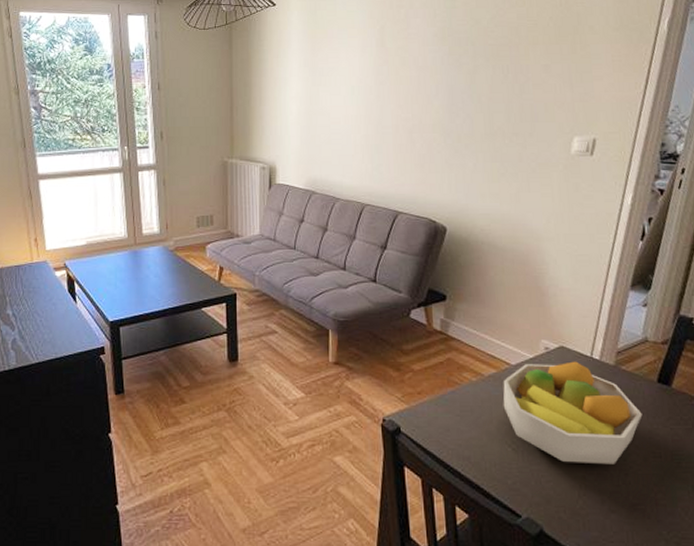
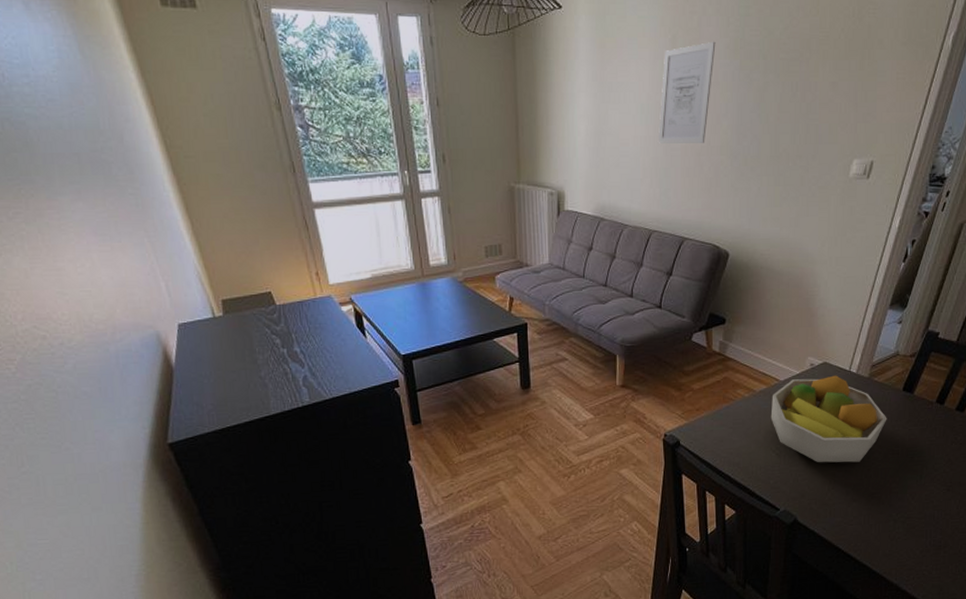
wall art: none [368,30,424,122] -> present [658,41,716,144]

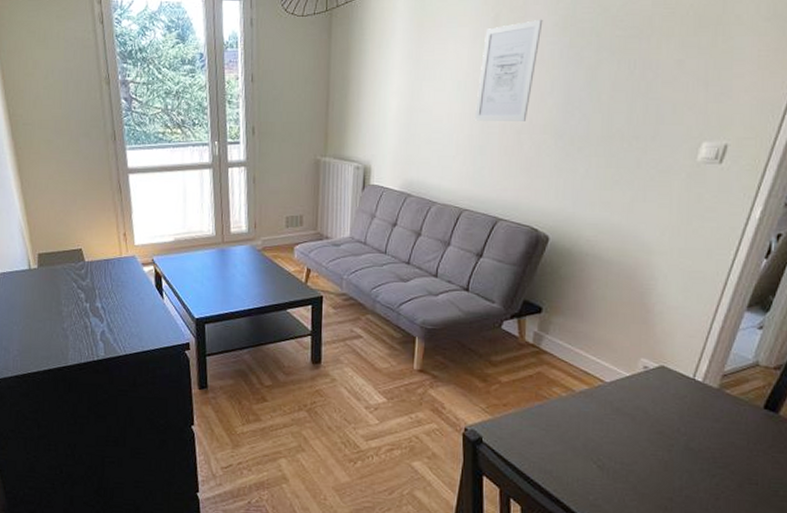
fruit bowl: present [770,375,887,463] -> none [592,382,743,488]

